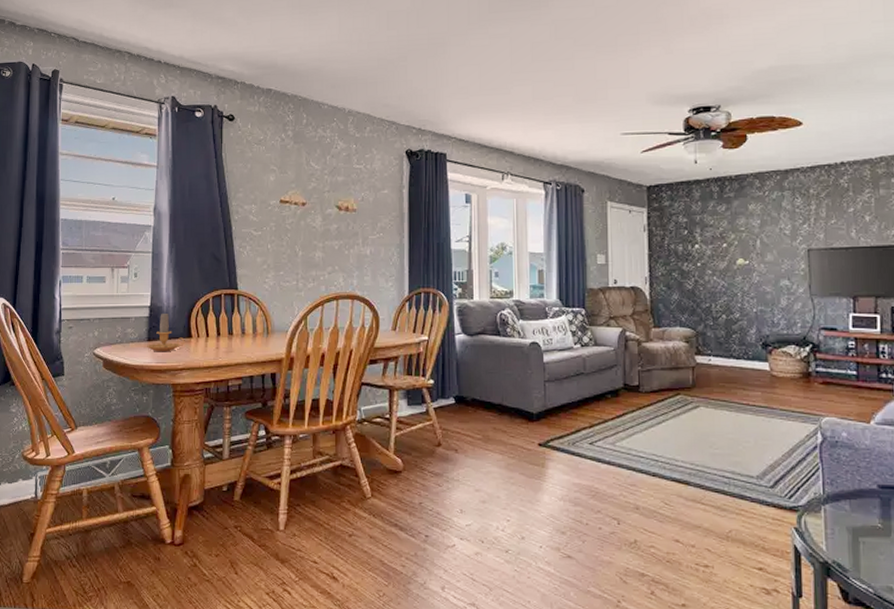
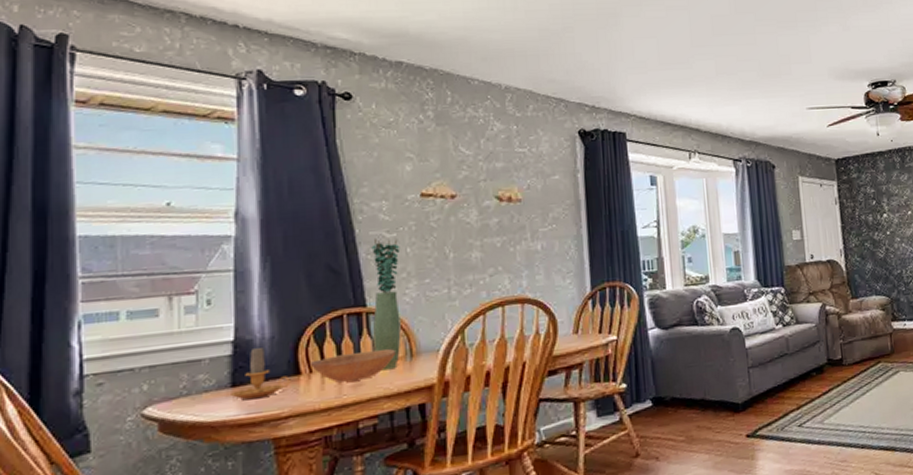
bowl: none [198,326,256,347] -> present [310,349,395,382]
vase: none [242,235,263,342] -> present [371,239,402,371]

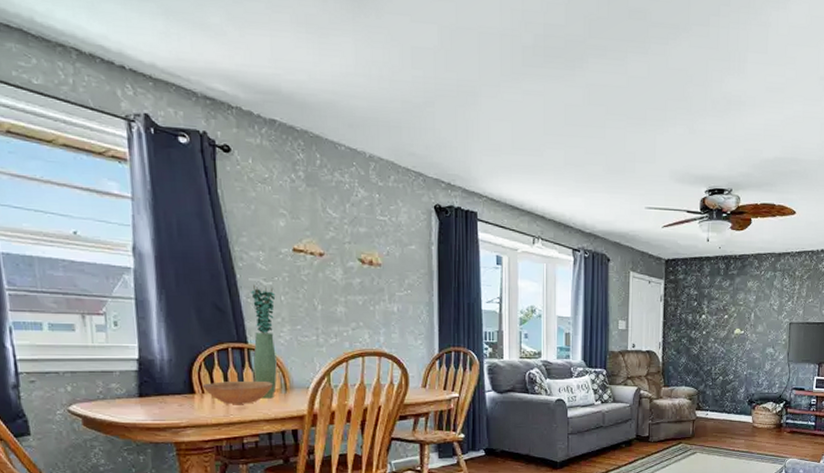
candle: present [231,347,291,400] -> none [139,366,187,409]

